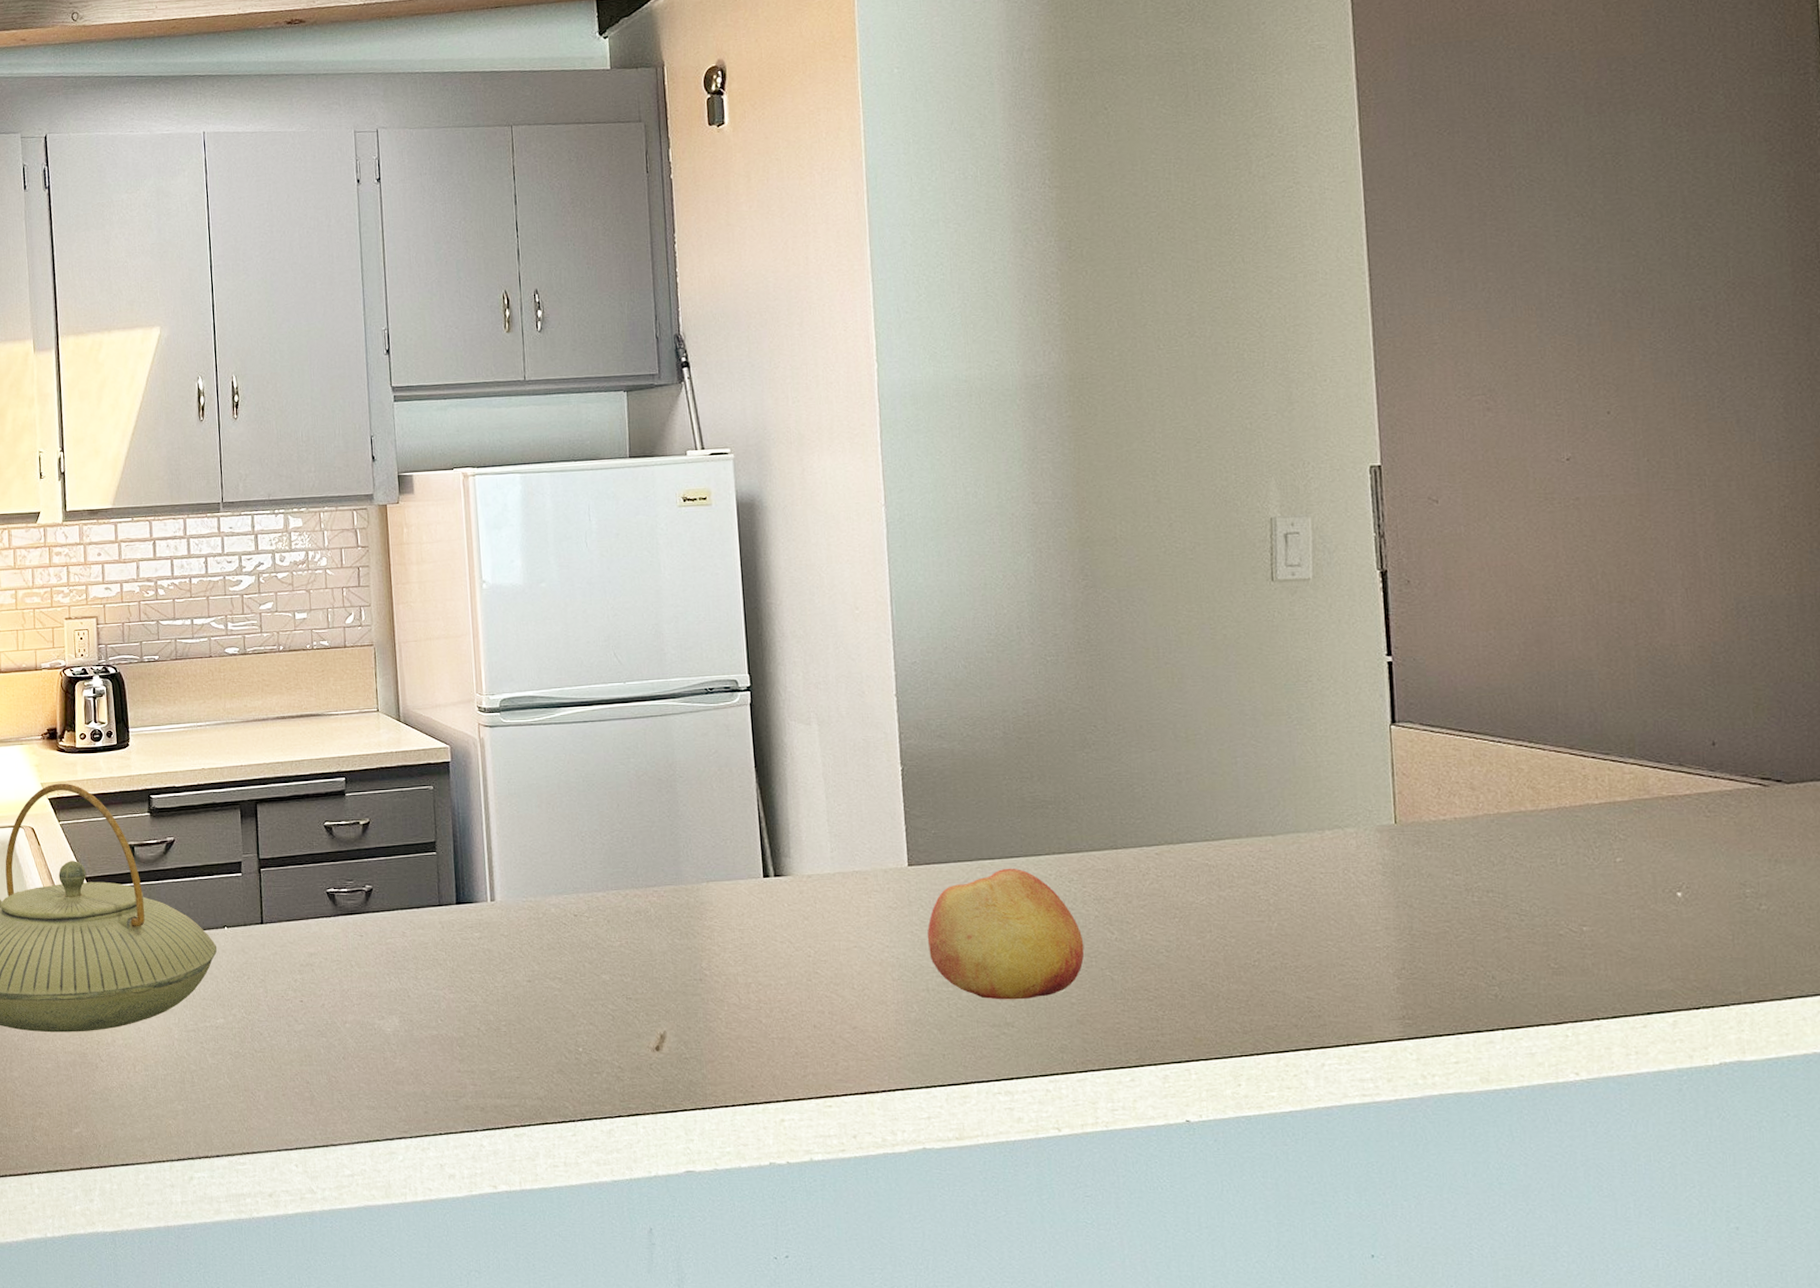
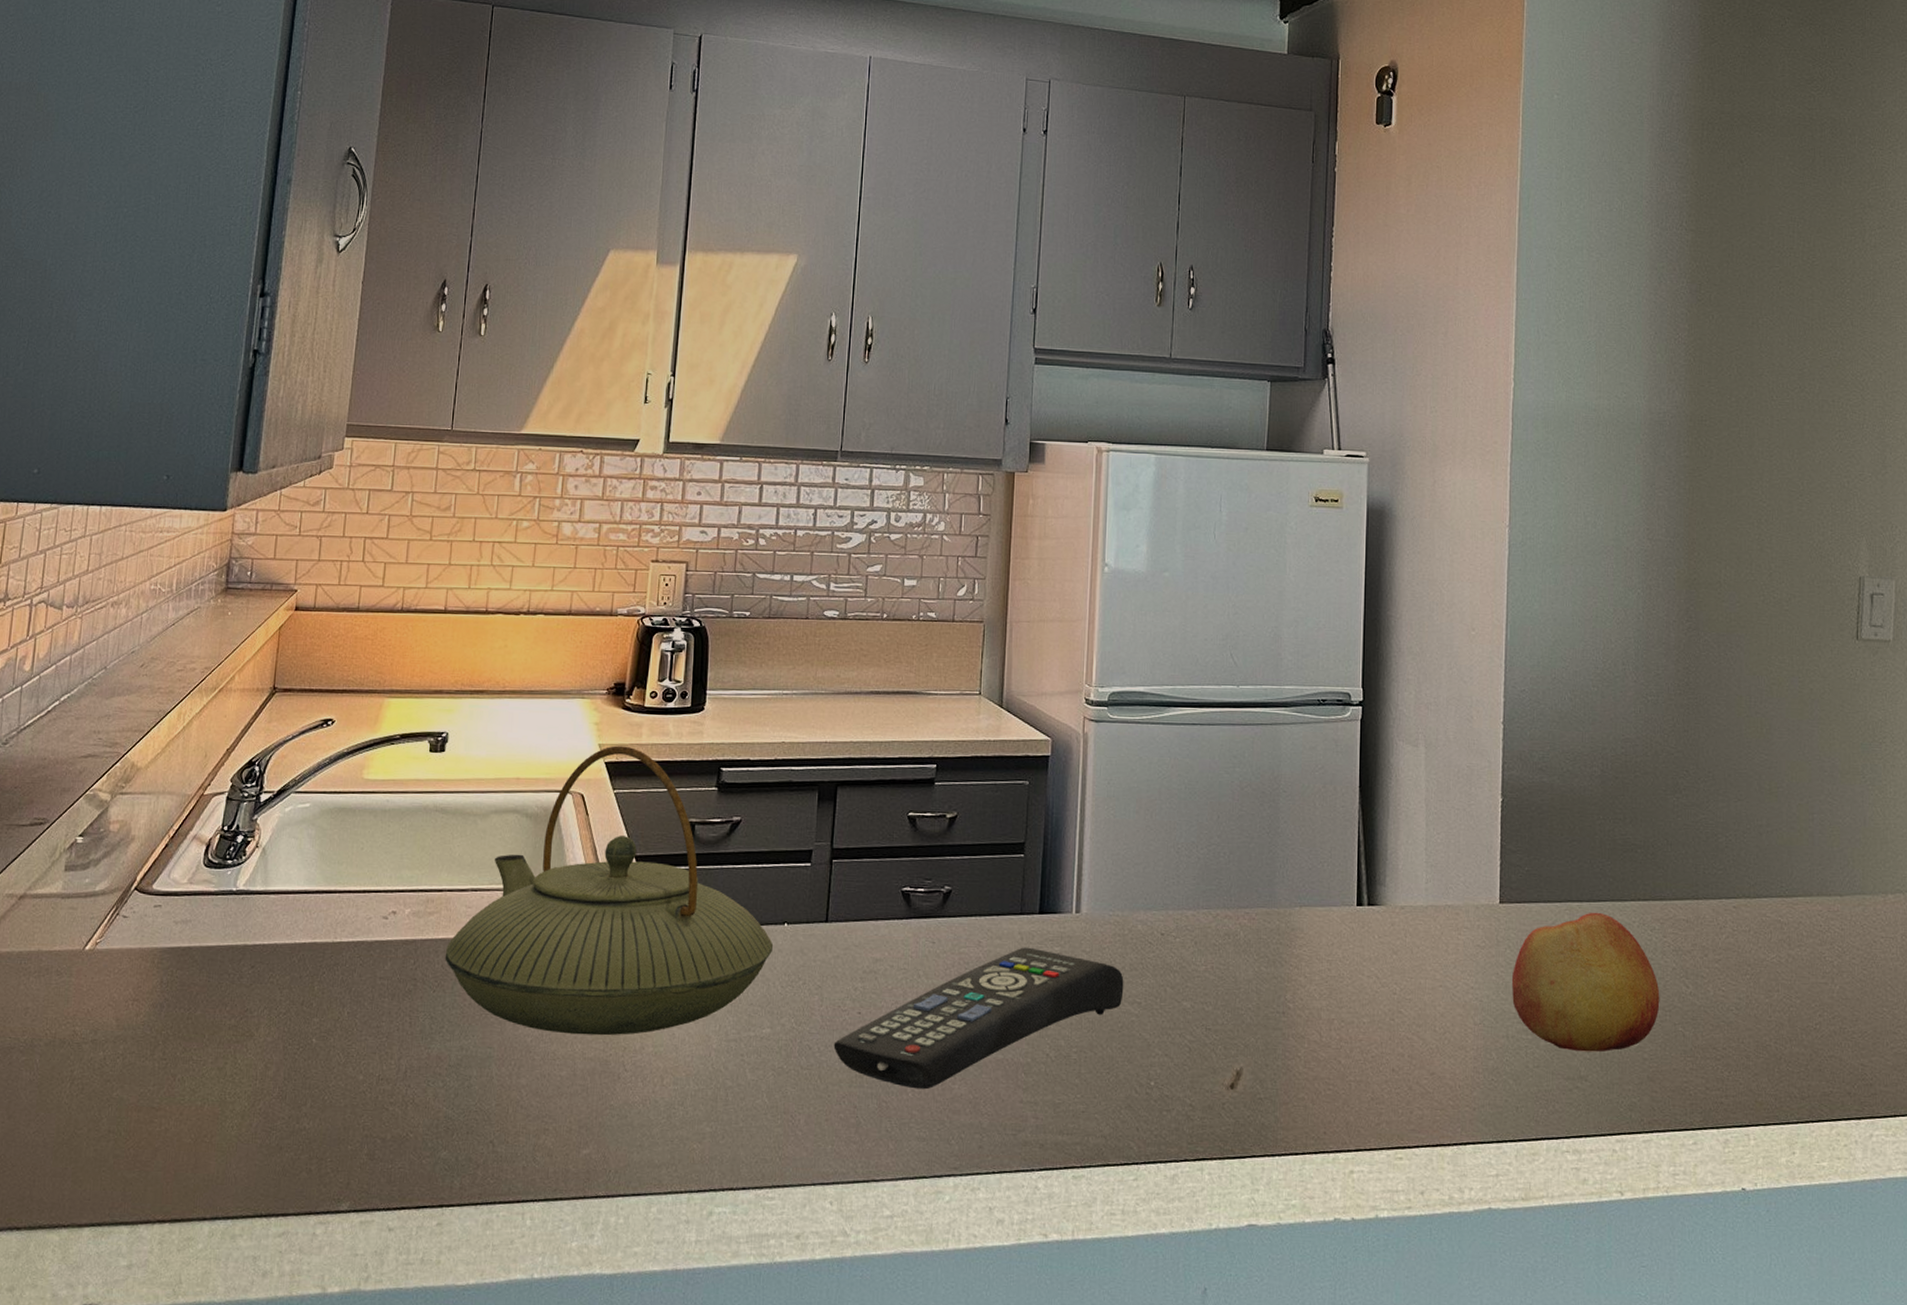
remote control: none [282,935,544,1065] -> present [833,947,1124,1090]

